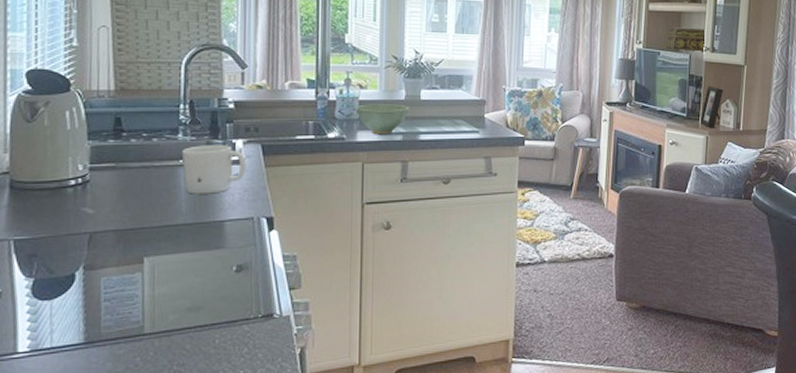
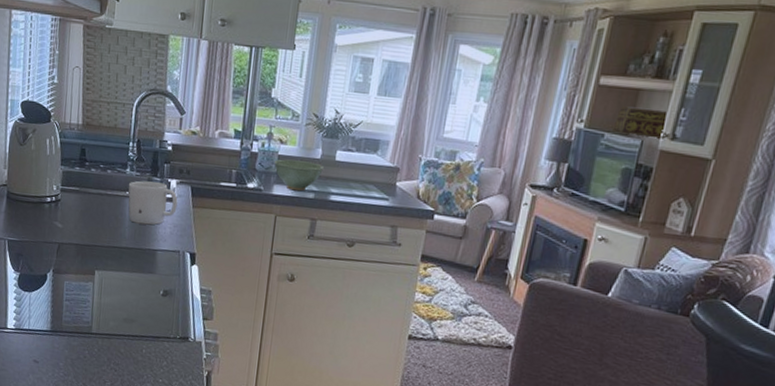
picture frame: present [700,86,724,128] -> none [639,179,679,229]

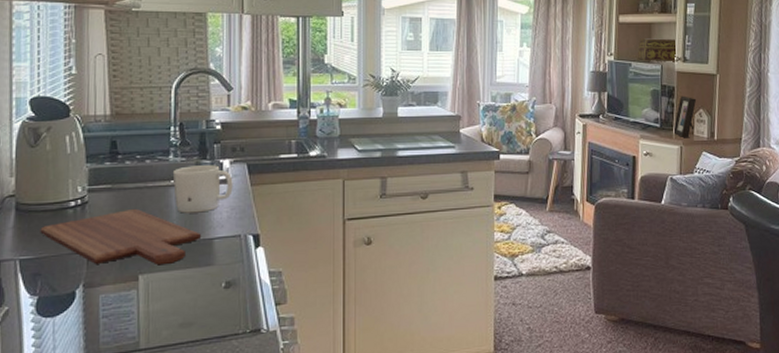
cutting board: none [23,211,147,266] -> present [40,208,201,266]
bowl: present [274,159,324,192] -> none [336,121,387,152]
picture frame: none [639,179,679,229] -> present [673,96,697,138]

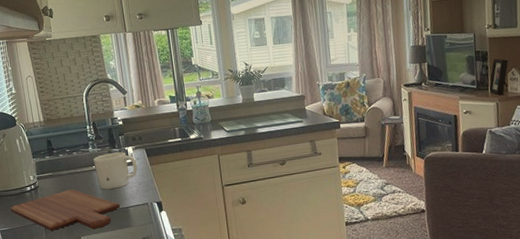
decorative box: present [637,38,677,62] -> none [451,9,488,32]

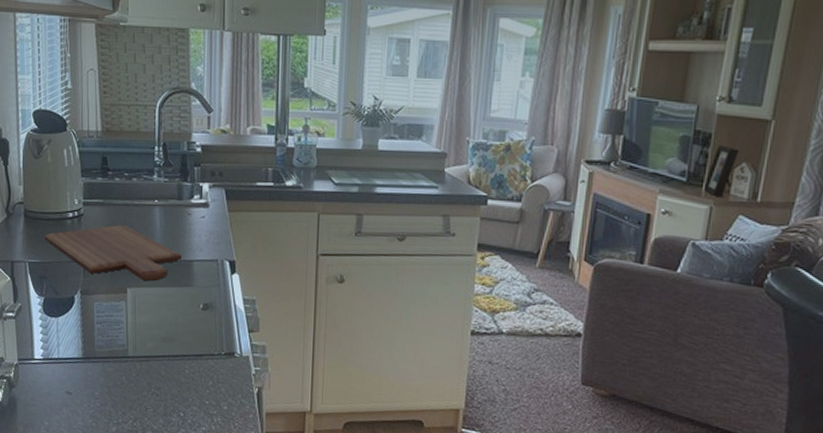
mug: present [93,152,138,190] -> none [156,187,212,234]

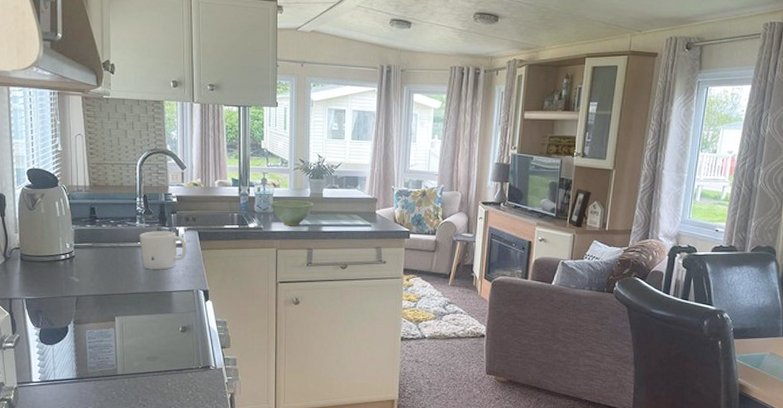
cutting board: present [44,224,182,281] -> none [39,263,162,310]
mug: none [156,187,212,234] -> present [139,231,187,270]
bowl: none [313,152,366,186] -> present [271,200,313,226]
decorative box: none [666,71,720,103] -> present [538,134,577,157]

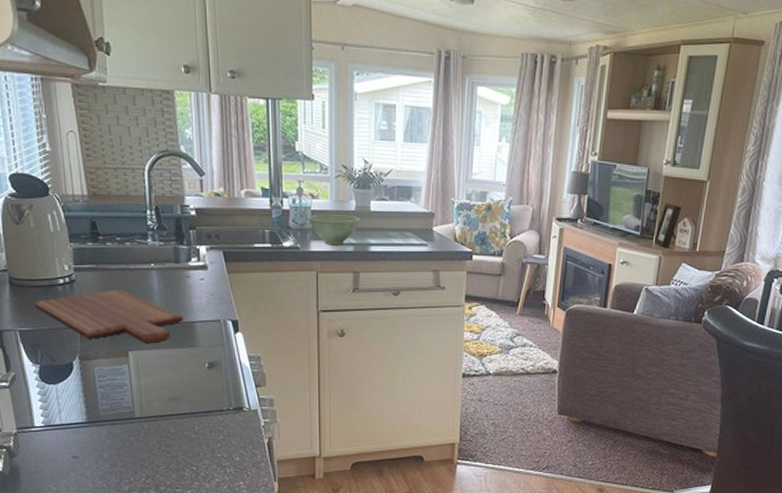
cutting board: none [39,263,162,310] -> present [34,288,183,344]
mug: present [139,231,187,270] -> none [152,250,211,297]
decorative box: present [538,134,577,157] -> none [622,137,666,166]

